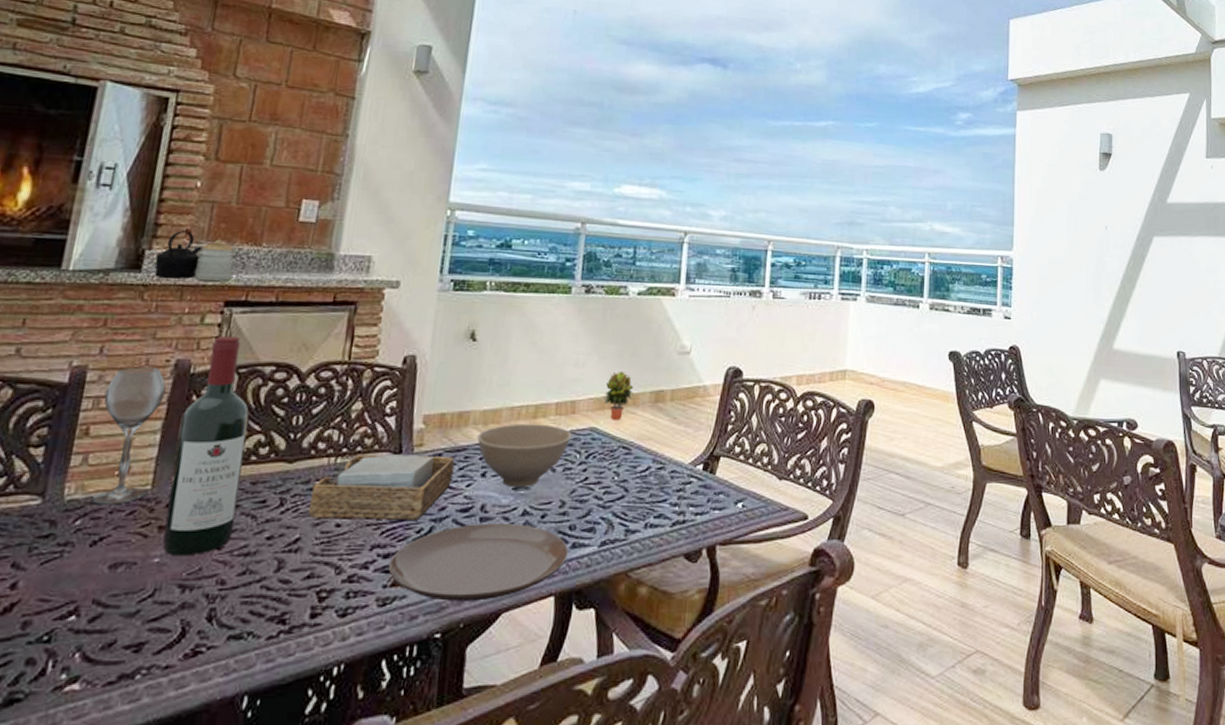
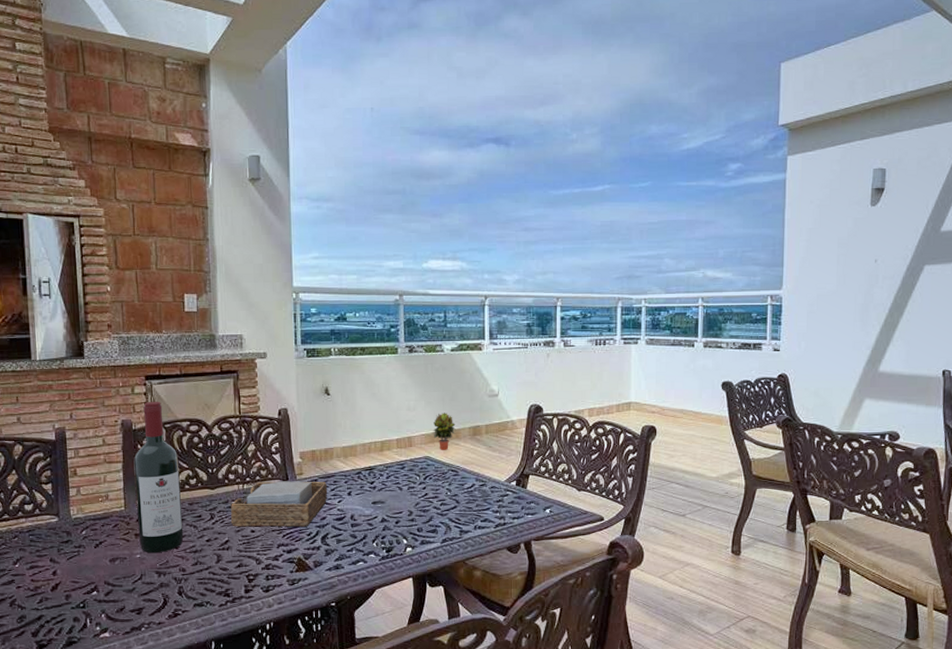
wineglass: present [90,367,166,505] -> none [80,426,123,521]
kettle: present [154,231,202,280] -> none [91,325,122,362]
jar: present [194,239,236,282] -> none [119,330,146,362]
plate: present [388,522,569,601] -> none [291,527,419,581]
bowl: present [477,423,572,487] -> none [341,455,412,502]

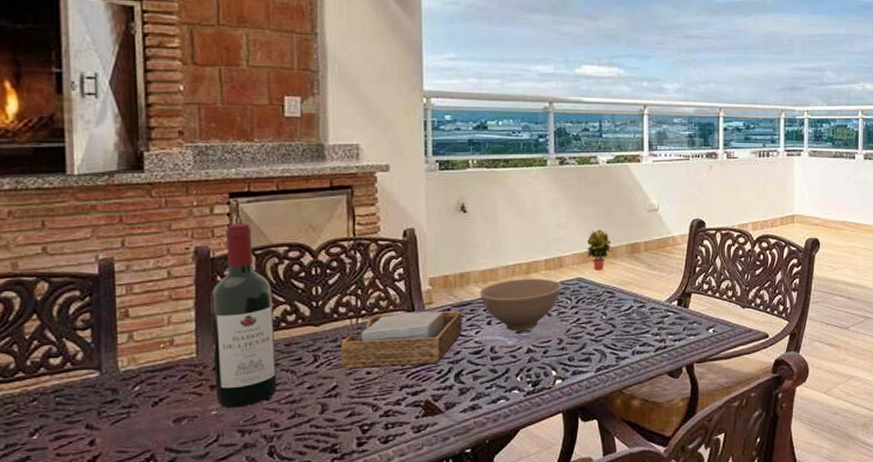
bowl: none [341,455,412,502] -> present [479,278,562,331]

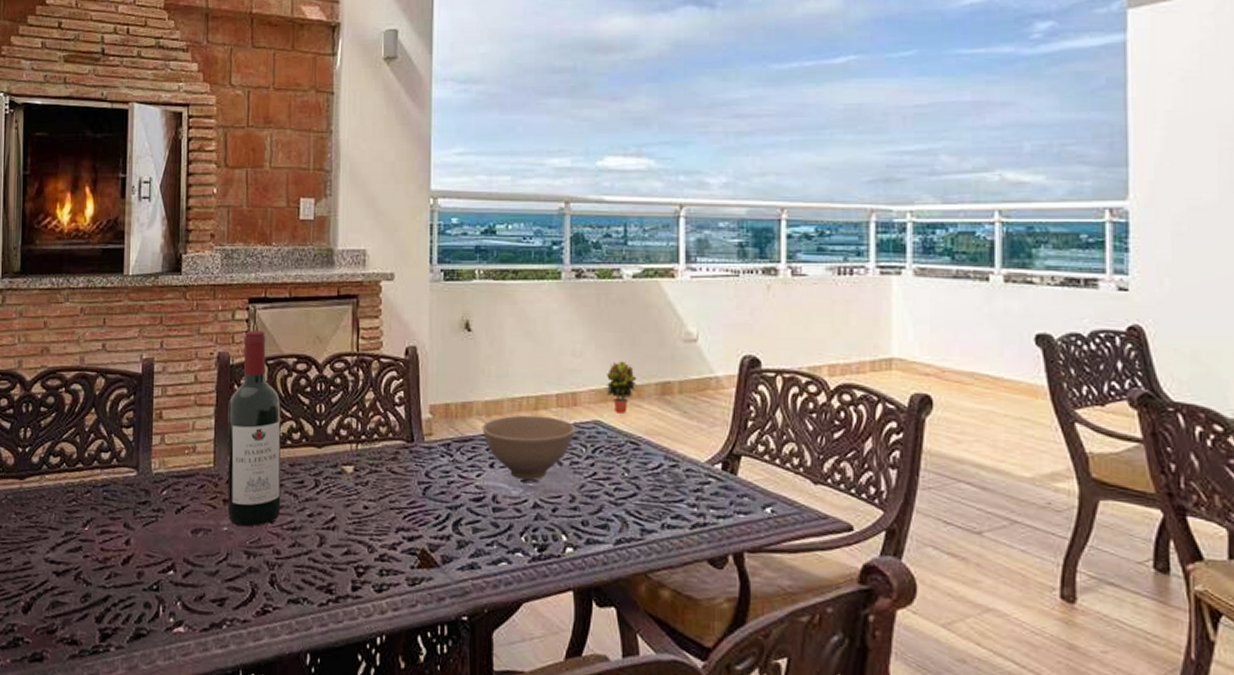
napkin holder: present [340,310,463,369] -> none [339,441,464,507]

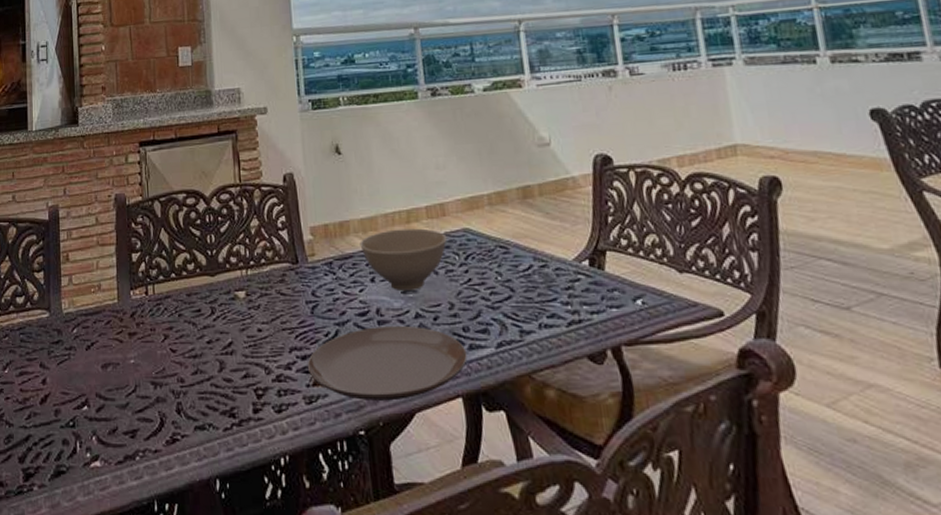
wine bottle: present [227,330,281,527] -> none [127,170,182,358]
plate: none [413,513,583,589] -> present [307,325,467,401]
potted plant: present [605,361,637,414] -> none [470,170,500,220]

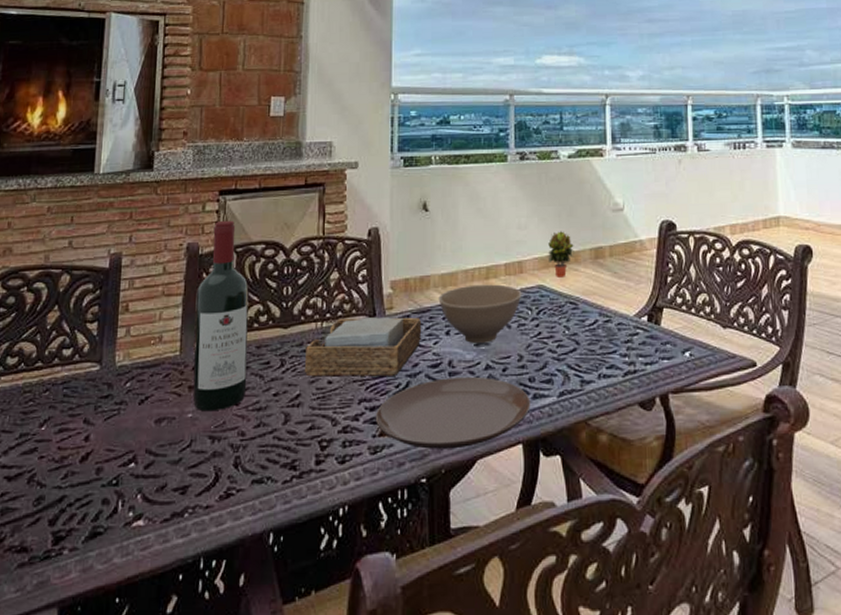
wine bottle: none [127,170,182,358] -> present [192,220,249,412]
napkin holder: none [233,264,346,325] -> present [304,317,422,377]
potted plant: none [470,170,500,220] -> present [547,231,574,277]

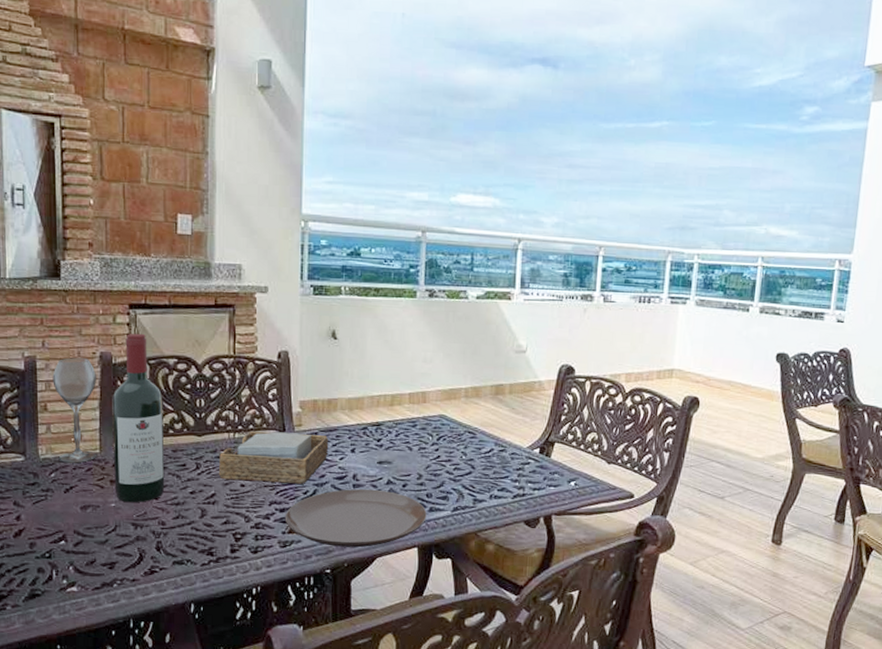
wineglass: none [135,251,182,369] -> present [52,357,98,463]
bowl: present [438,284,522,343] -> none [345,410,424,462]
potted plant: present [547,231,574,277] -> none [450,367,476,409]

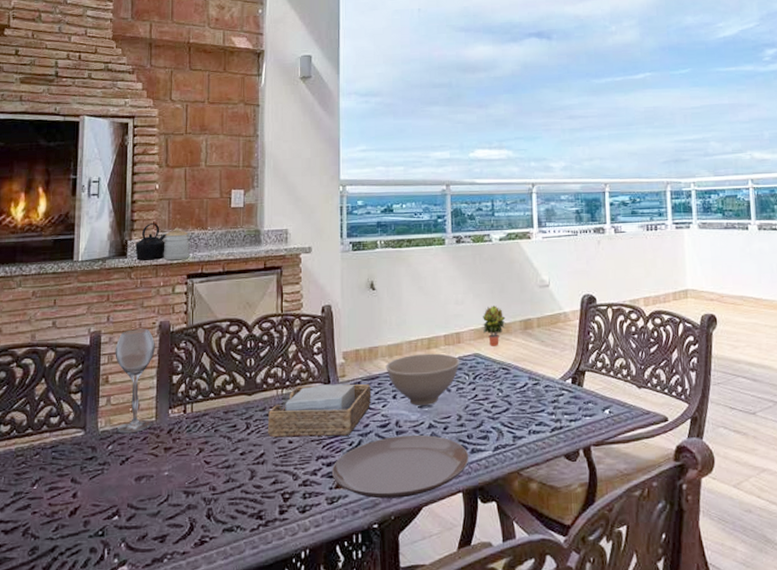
kettle: none [69,244,104,286] -> present [135,223,166,262]
jar: none [101,251,131,288] -> present [163,227,190,261]
wine bottle: present [112,333,165,503] -> none [168,300,217,470]
bowl: none [345,410,424,462] -> present [386,353,460,405]
potted plant: none [450,367,476,409] -> present [482,305,506,346]

